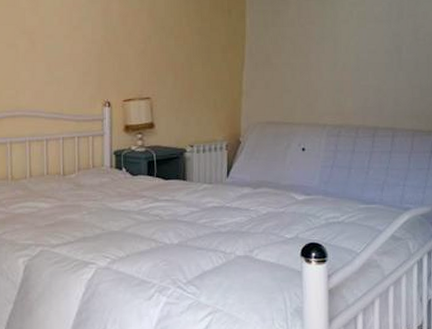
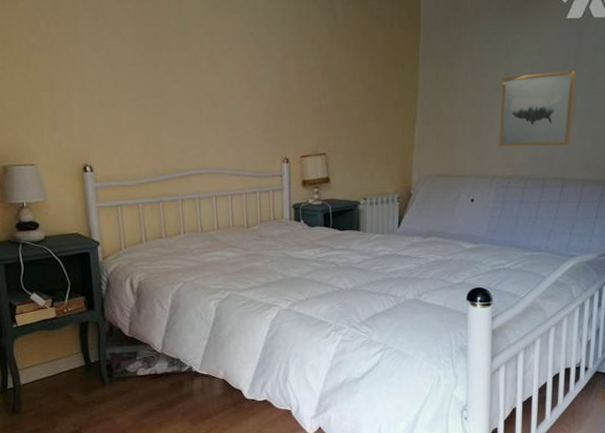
wall art: none [328,22,401,95] -> present [498,70,577,147]

